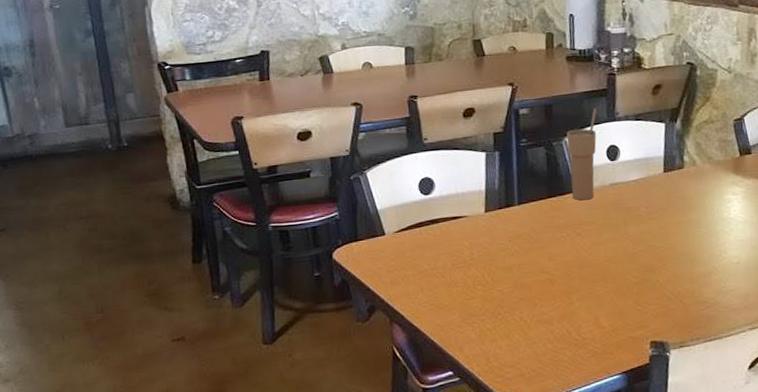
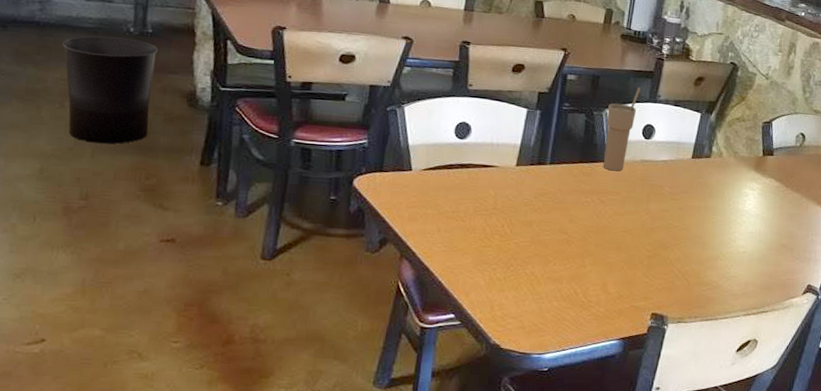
waste bin: none [55,155,142,259] -> present [62,36,158,144]

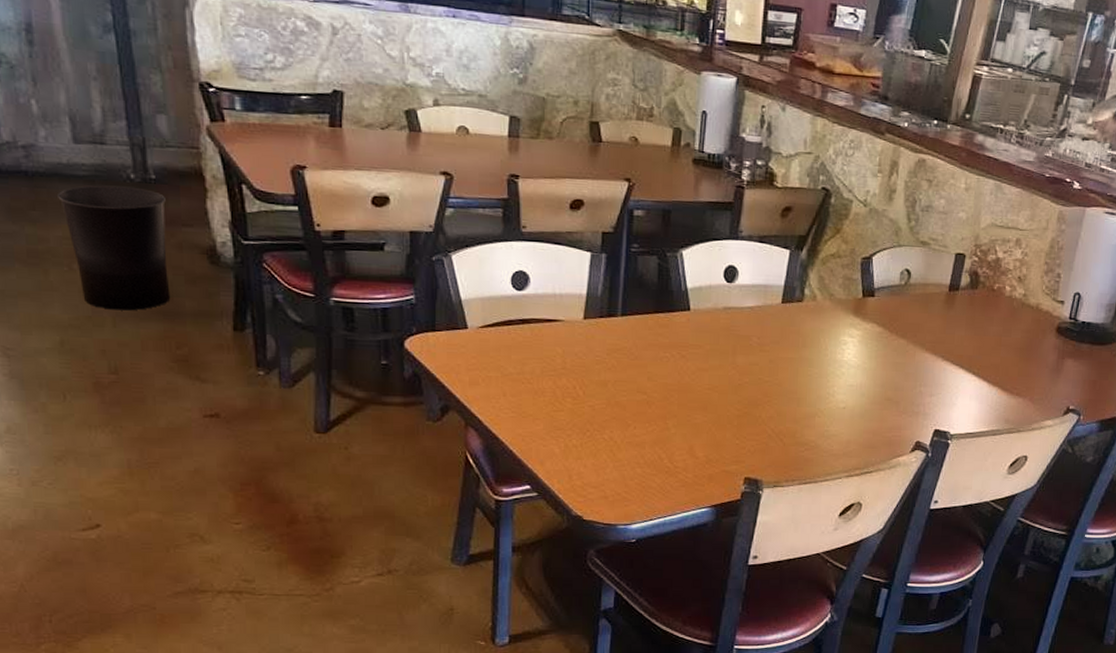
cup: present [603,87,641,171] -> none [681,222,720,321]

